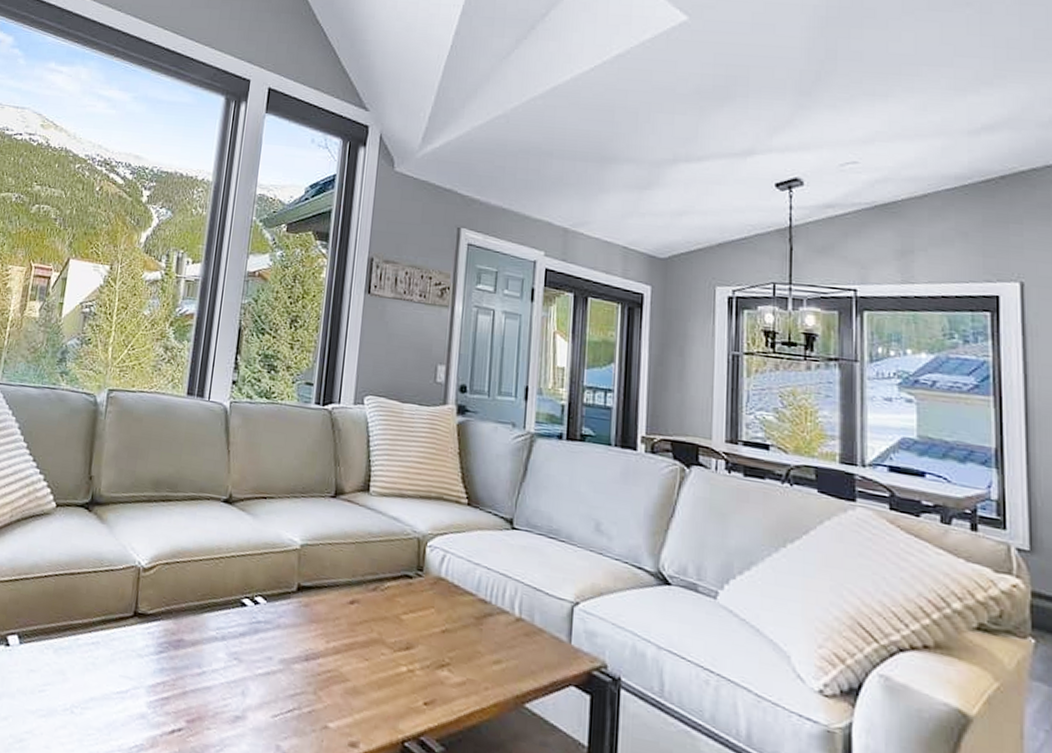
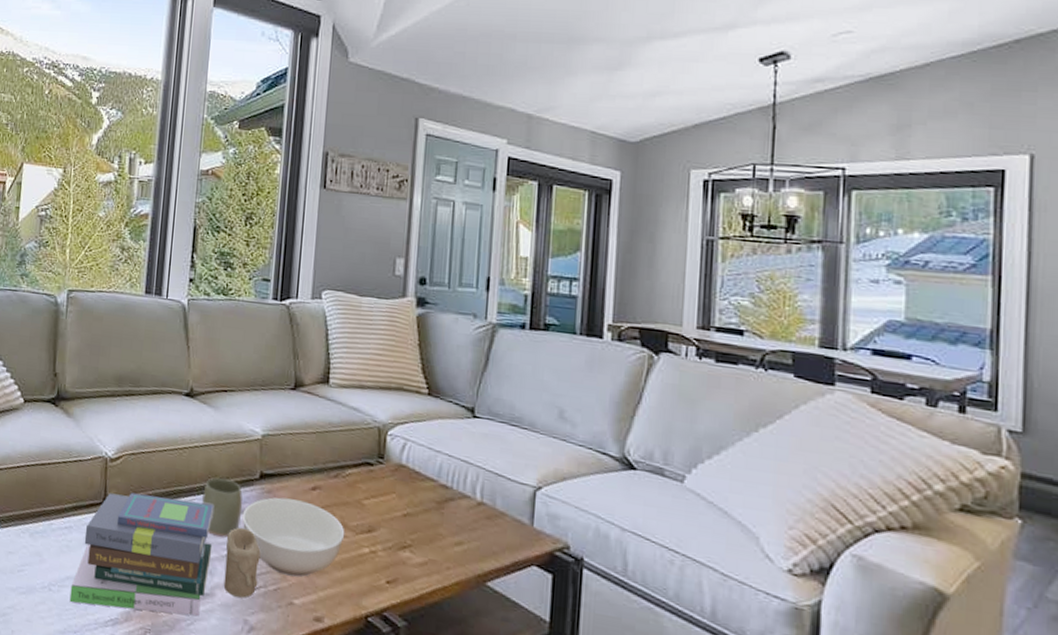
books: none [92,605,249,742] -> present [69,492,214,617]
mug: none [237,590,279,654] -> present [202,478,243,537]
candle: none [256,643,296,722] -> present [223,527,261,598]
bowl: none [277,611,383,698] -> present [242,497,345,577]

